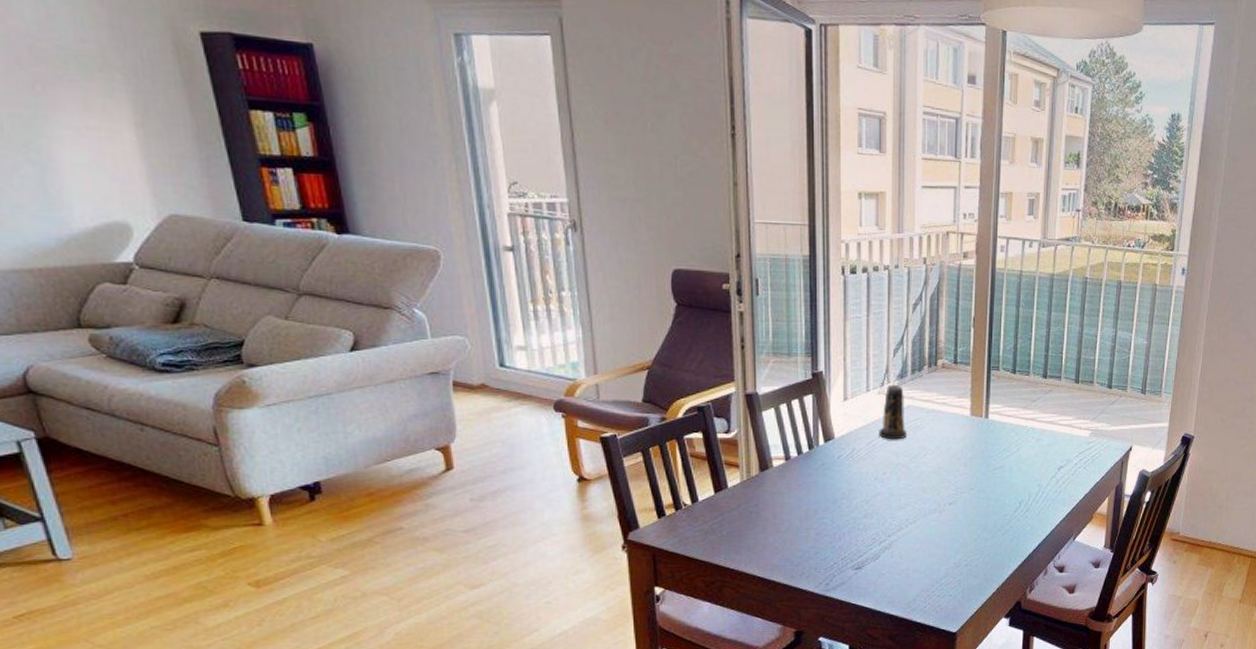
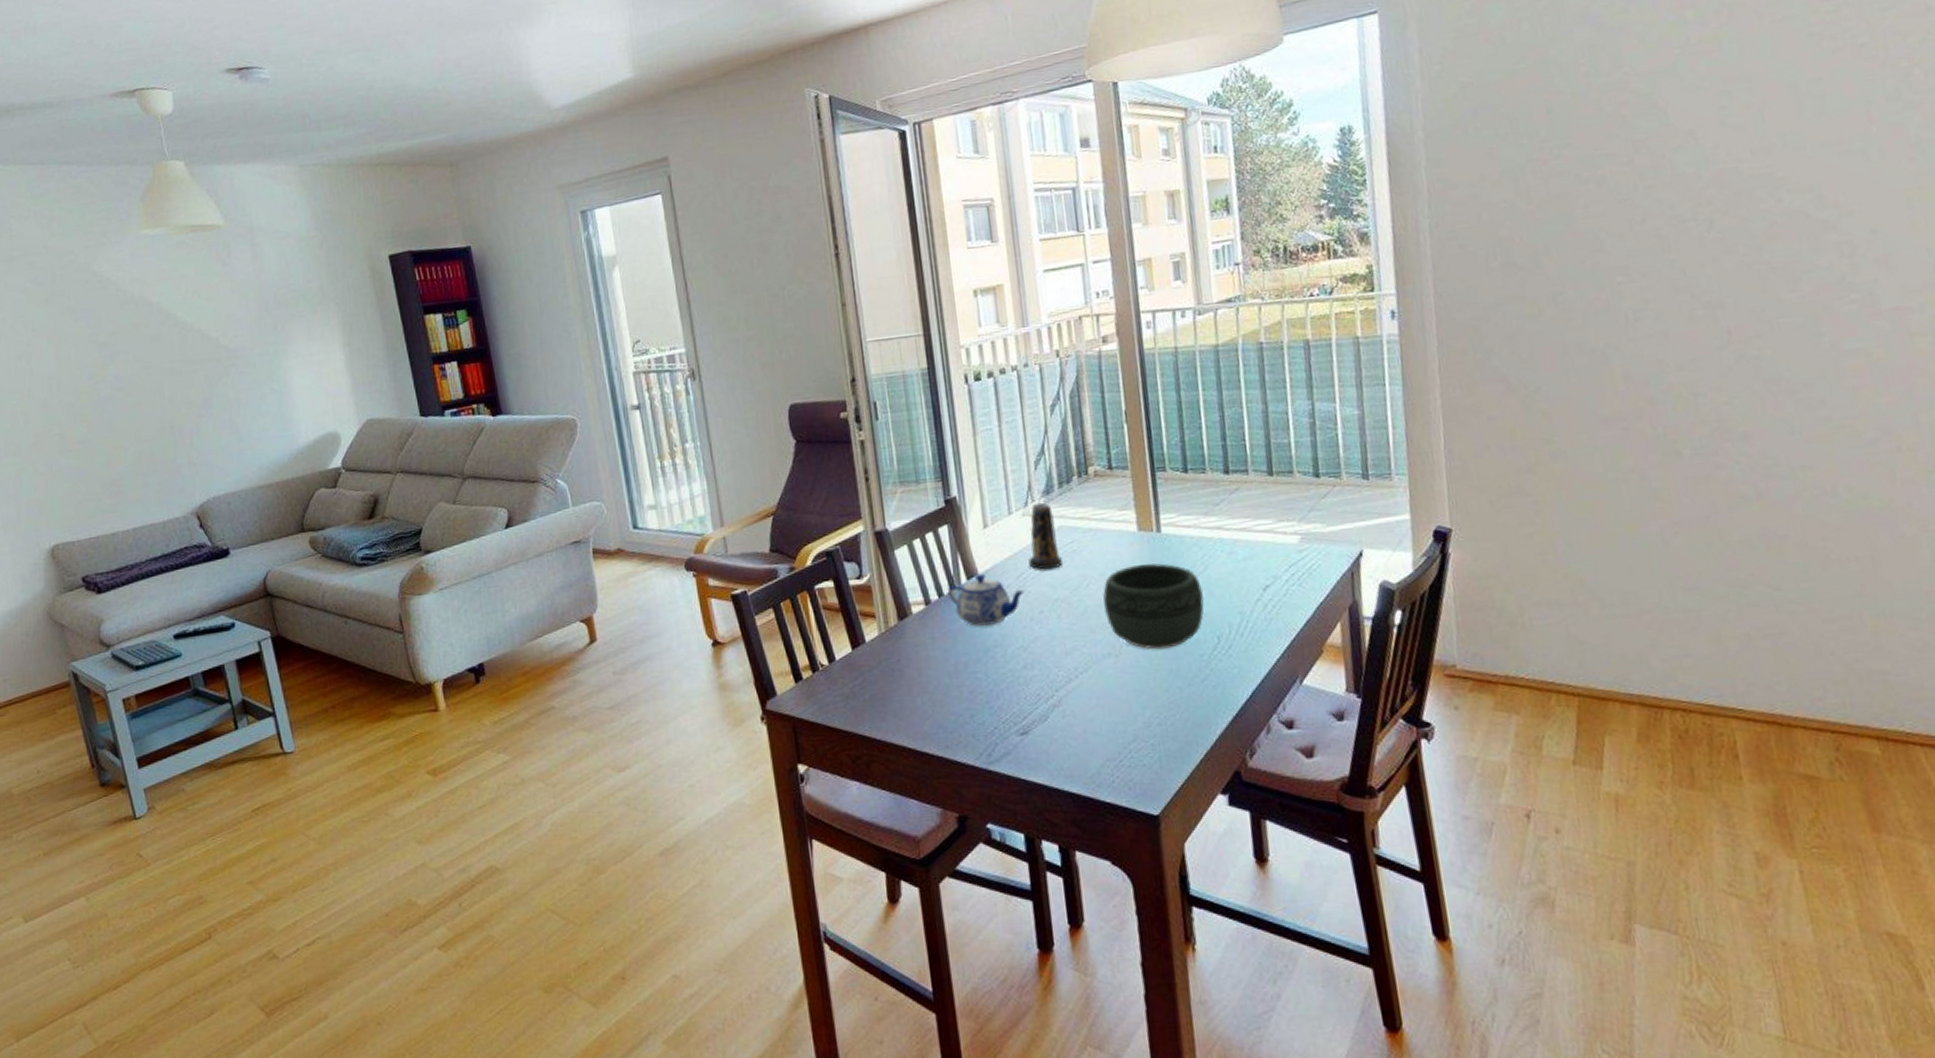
teapot: none [806,438,872,481] -> present [947,573,1025,626]
bowl: none [935,442,1013,509] -> present [1103,563,1204,650]

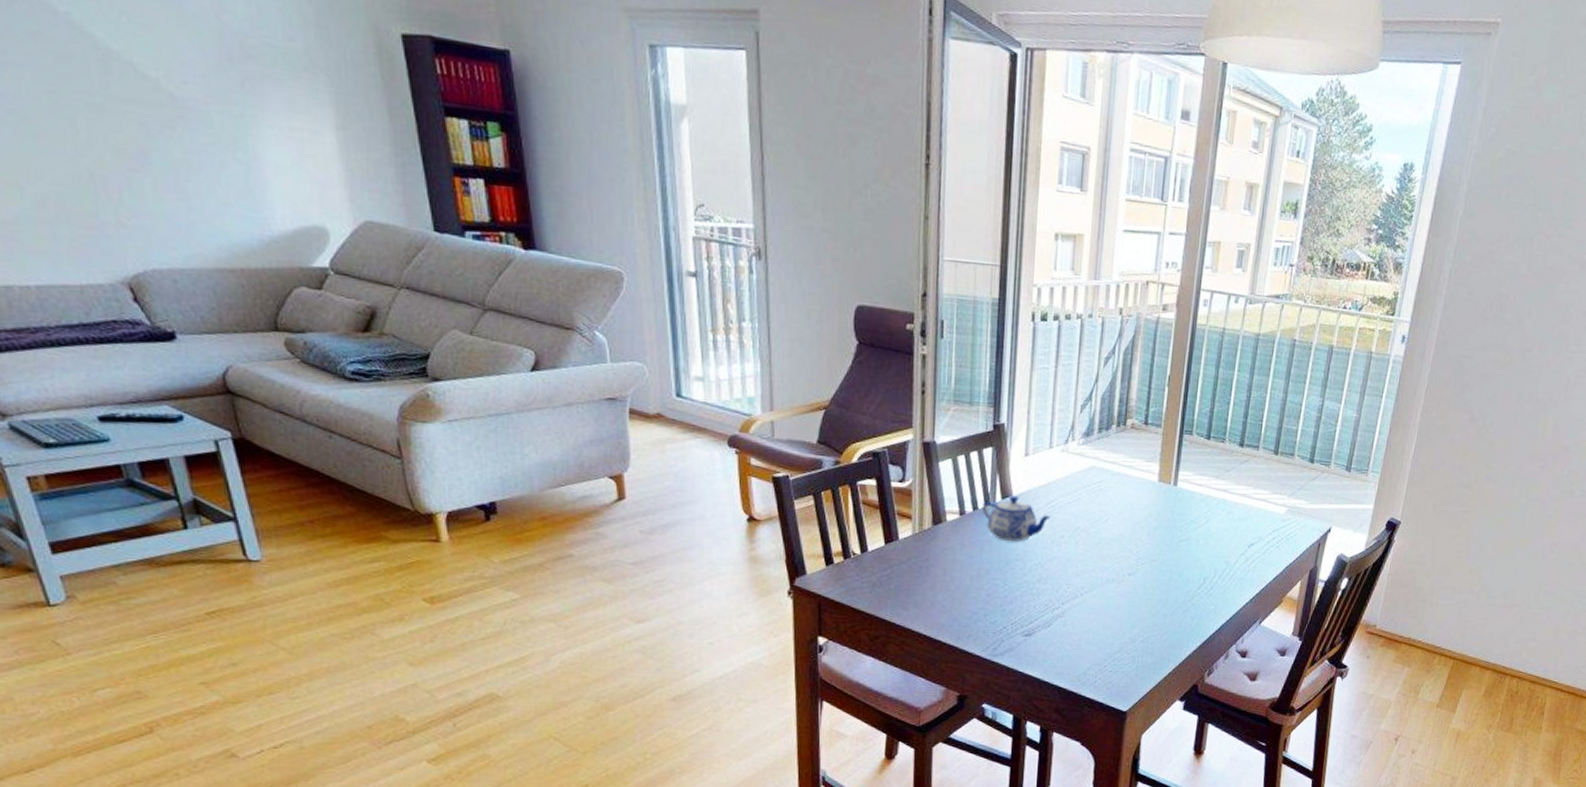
candle: present [1028,502,1063,570] -> none [1059,442,1089,502]
bowl: present [1103,563,1204,650] -> none [1115,510,1200,583]

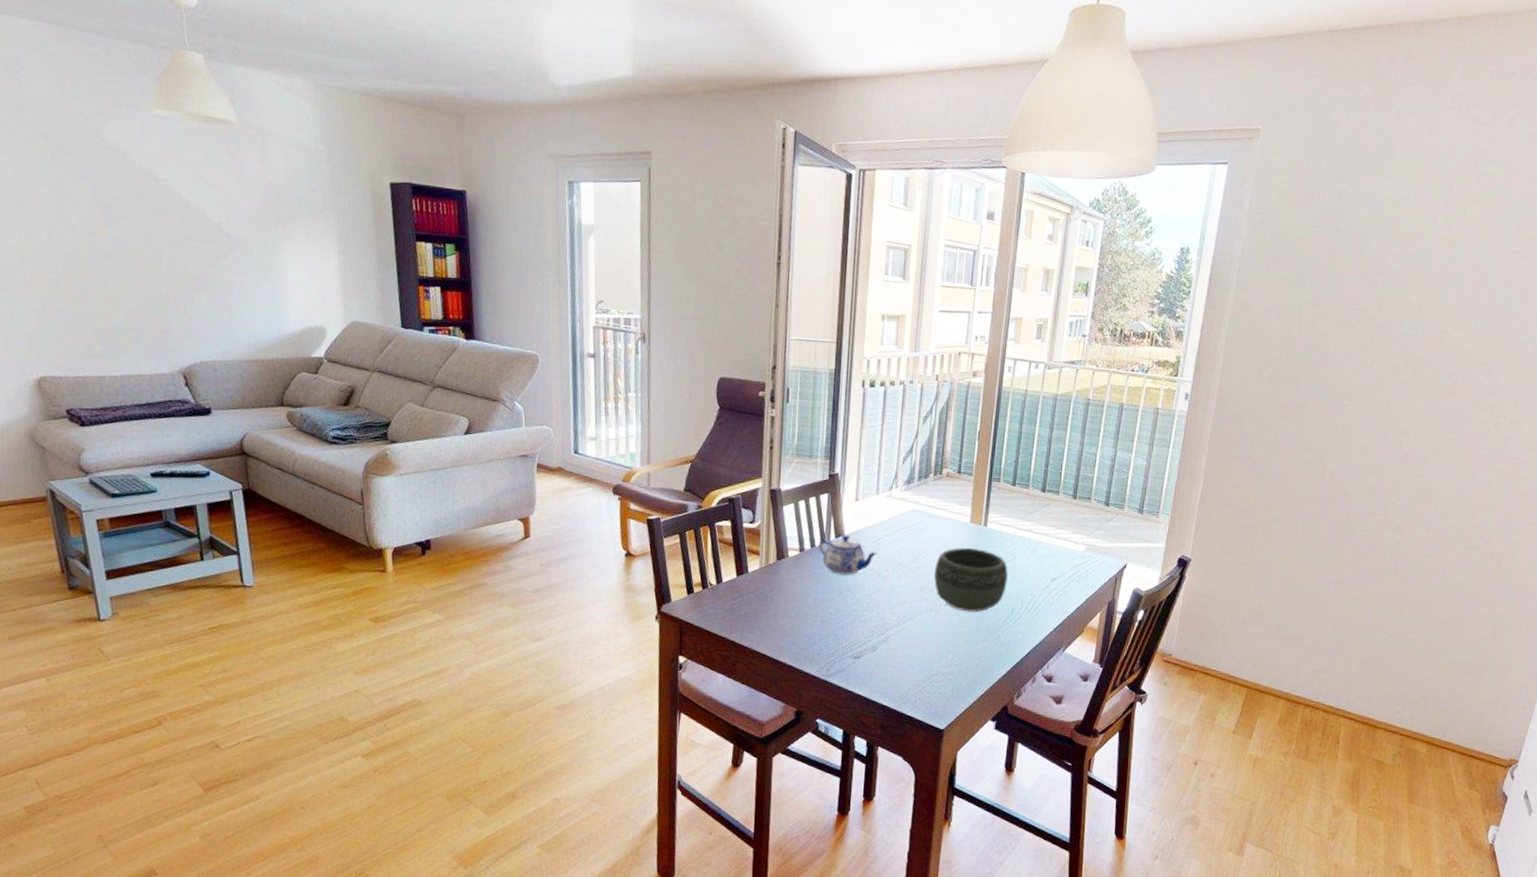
bowl: none [1115,510,1200,583] -> present [933,547,1008,612]

